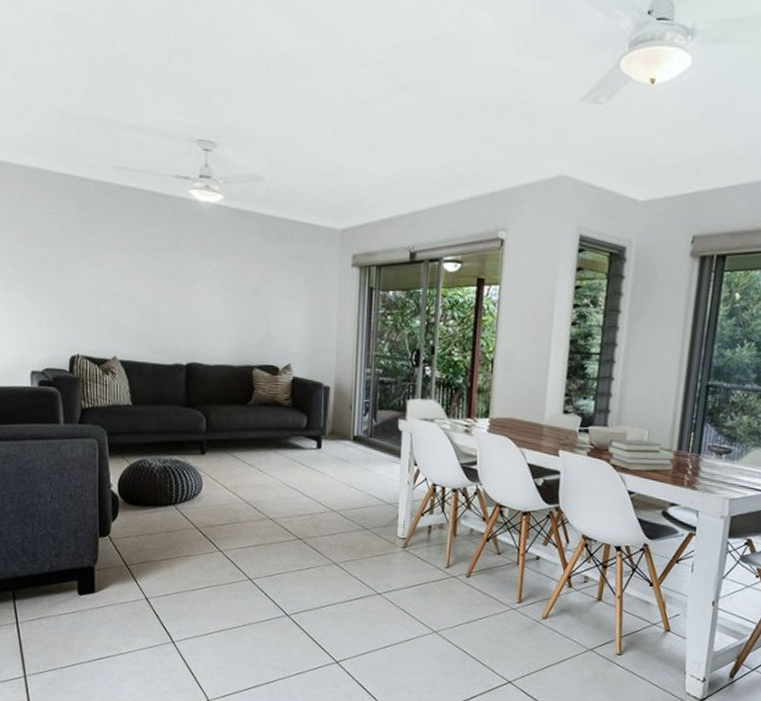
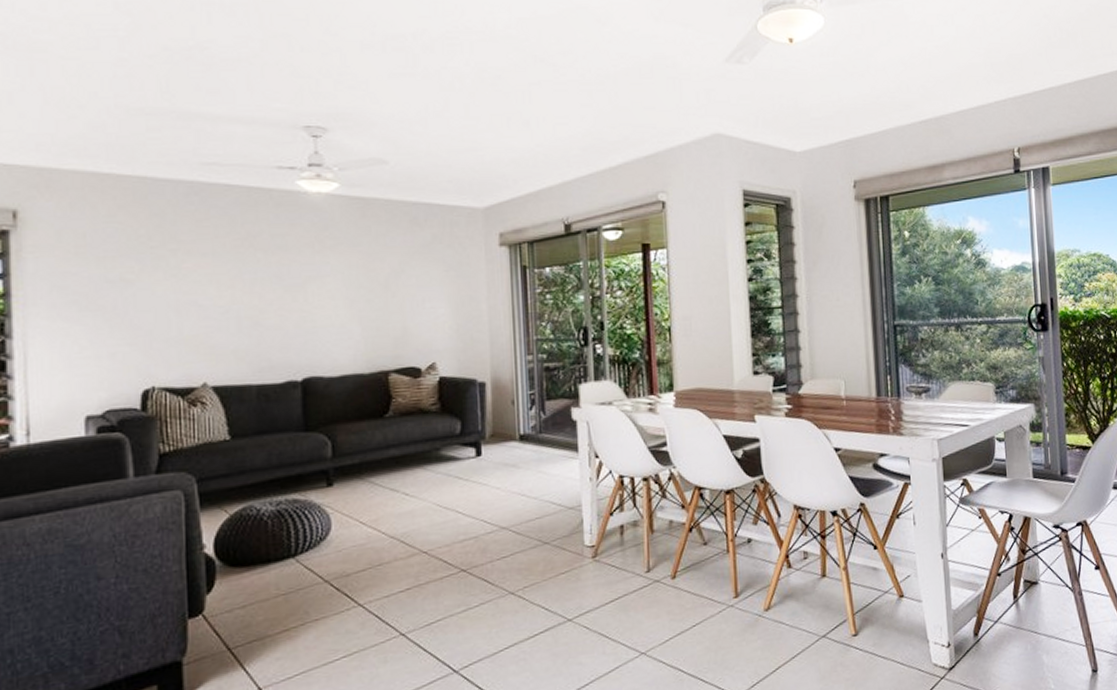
bowl: present [588,425,629,451] -> none [782,381,825,409]
books: present [608,439,674,471] -> none [806,391,876,426]

